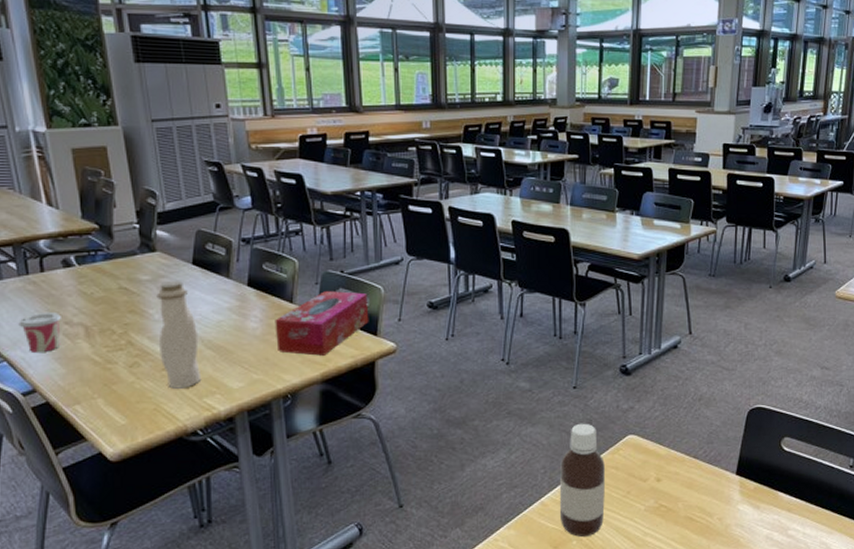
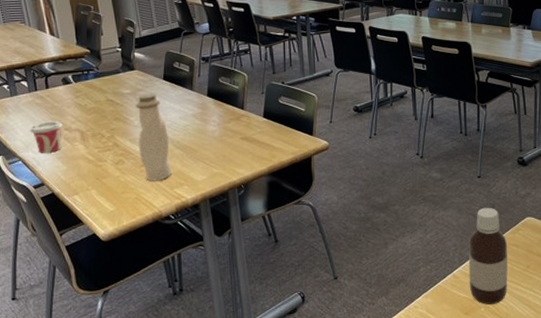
tissue box: present [275,291,369,356] -> none [230,99,306,153]

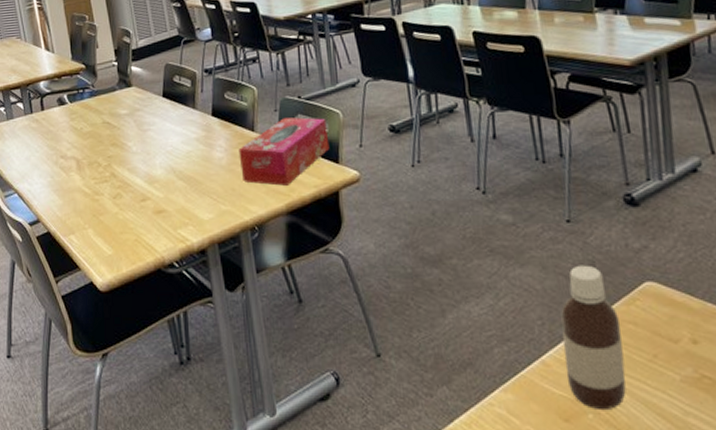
cup: present [30,121,63,153] -> none [26,147,58,185]
water bottle: present [136,93,173,181] -> none [134,113,175,220]
tissue box: none [230,99,306,153] -> present [238,117,330,186]

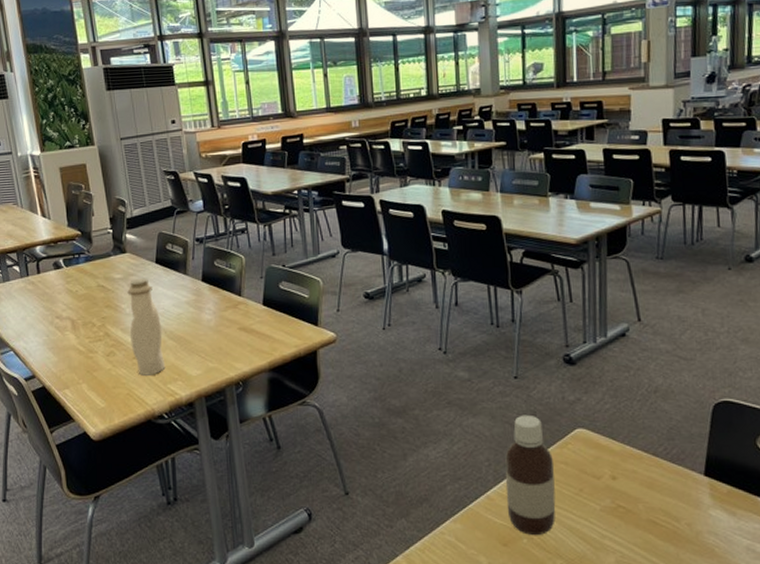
water bottle: none [134,113,175,220] -> present [127,277,166,376]
tissue box: present [238,117,330,186] -> none [226,284,310,345]

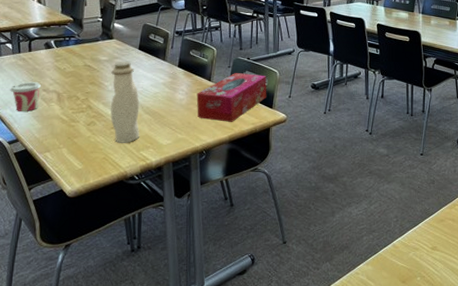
cup: none [21,308,53,343] -> present [10,82,41,111]
tissue box: none [226,284,310,345] -> present [196,73,267,122]
bottle: present [505,414,556,536] -> none [407,183,444,275]

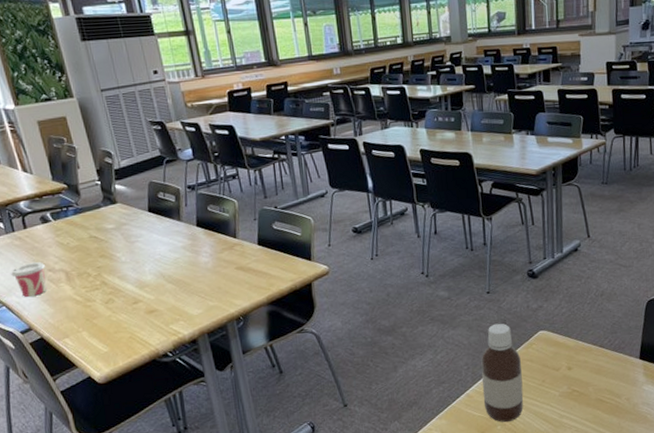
water bottle: present [110,61,140,143] -> none [121,226,166,319]
tissue box: present [196,73,267,122] -> none [222,224,303,282]
bottle: none [407,183,444,275] -> present [481,323,524,423]

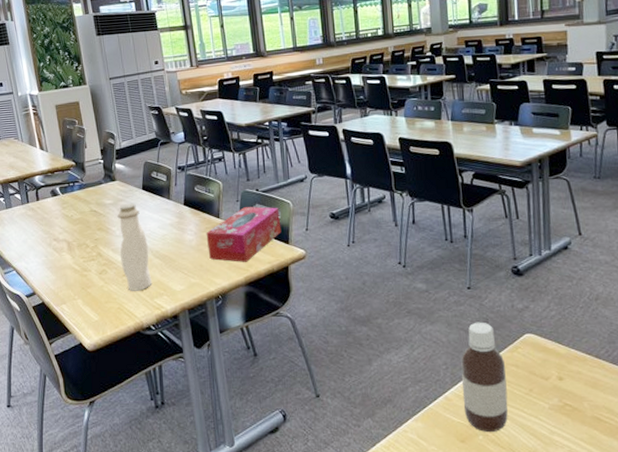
cup: present [11,262,48,297] -> none [23,232,52,263]
water bottle: none [121,226,166,319] -> present [117,203,152,291]
tissue box: none [222,224,303,282] -> present [206,206,282,262]

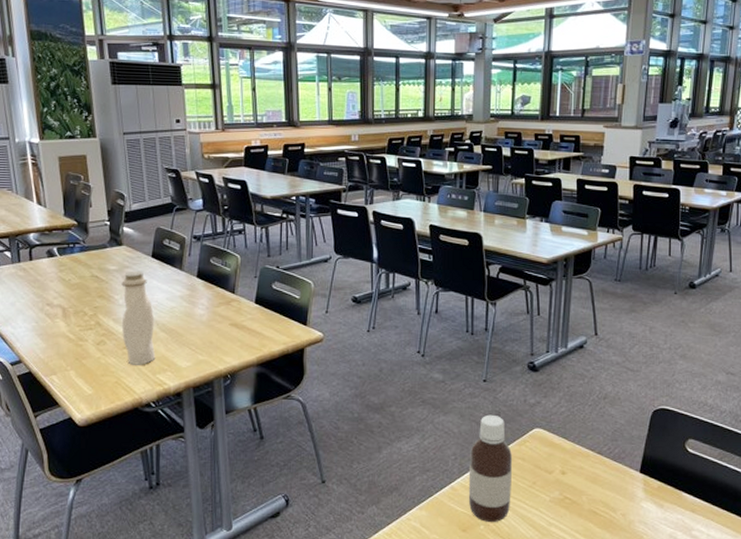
tissue box: present [206,206,282,262] -> none [219,284,300,341]

